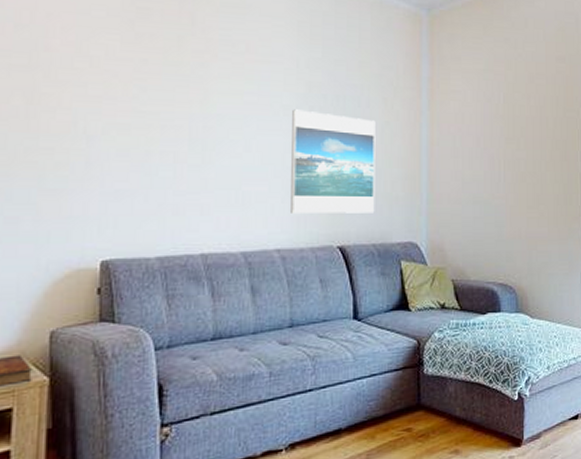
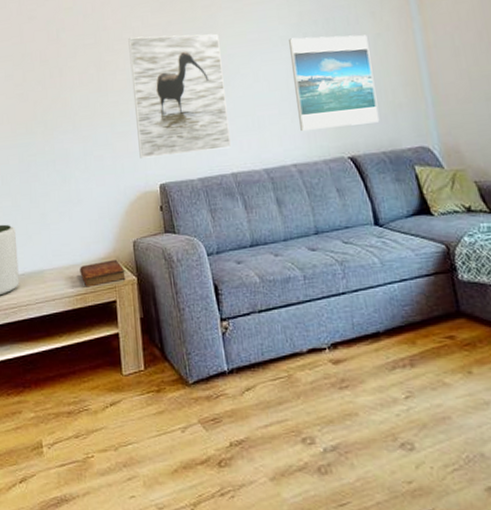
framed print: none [76,68,209,226] -> present [128,34,231,159]

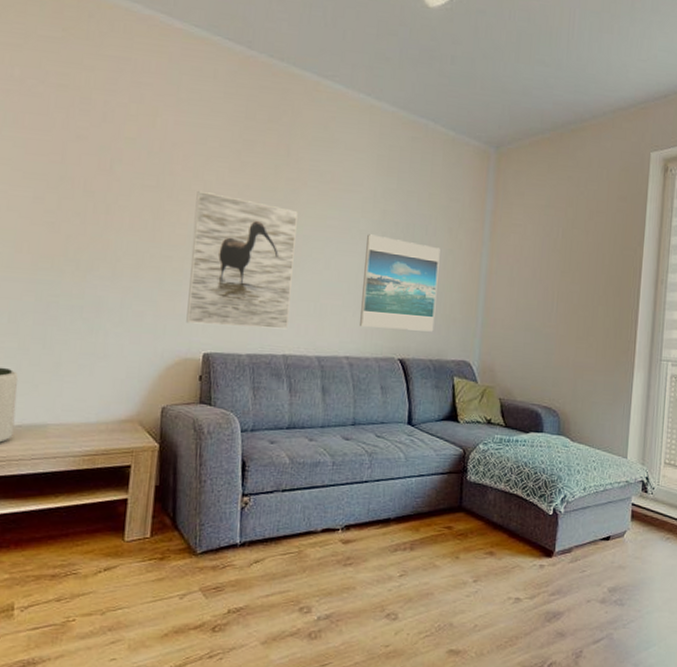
bible: present [80,259,126,287] -> none [92,423,147,449]

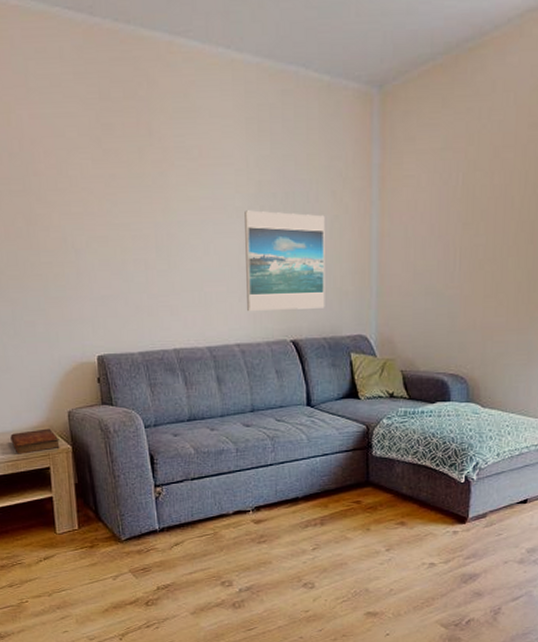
bible: none [92,423,147,449] -> present [10,428,60,454]
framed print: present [186,190,298,330] -> none [64,188,175,328]

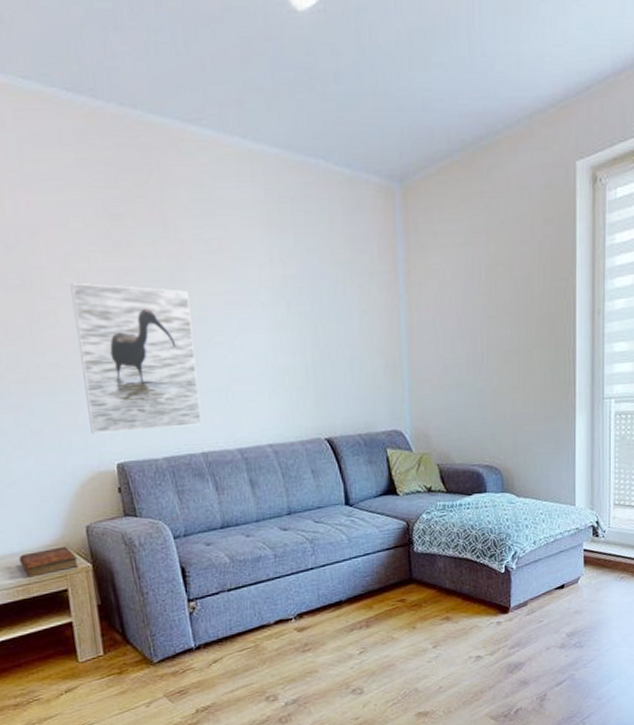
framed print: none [64,188,175,328] -> present [70,282,202,434]
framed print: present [245,210,325,311] -> none [270,305,359,409]

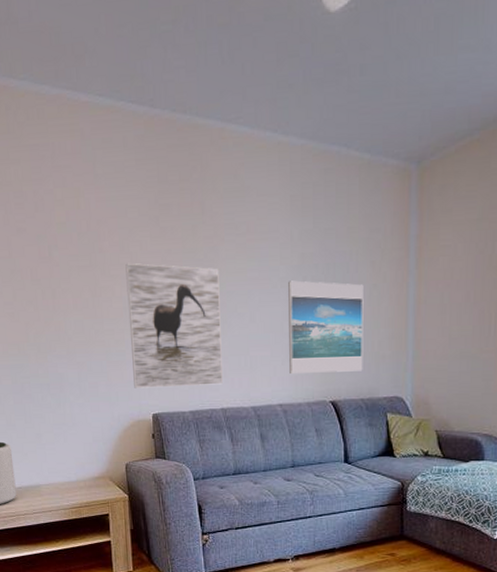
bible: present [19,546,79,578] -> none [75,479,118,502]
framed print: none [270,305,359,409] -> present [288,280,364,373]

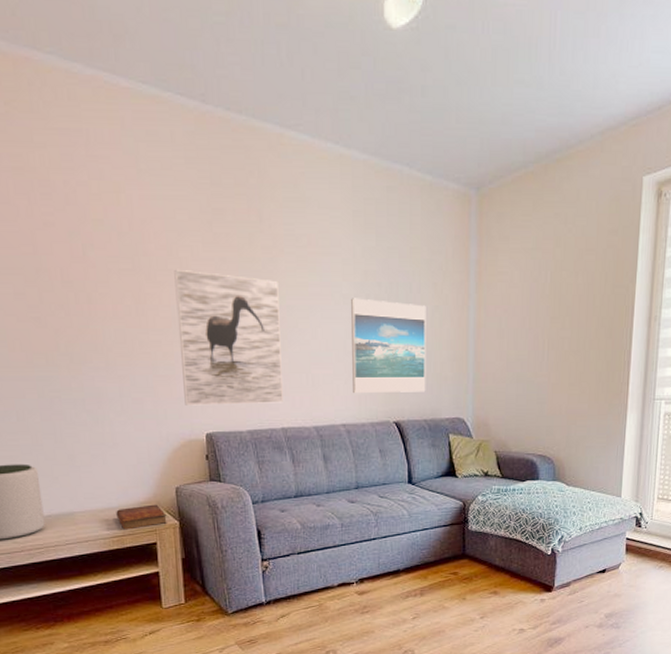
bible: none [75,479,118,502] -> present [116,504,167,530]

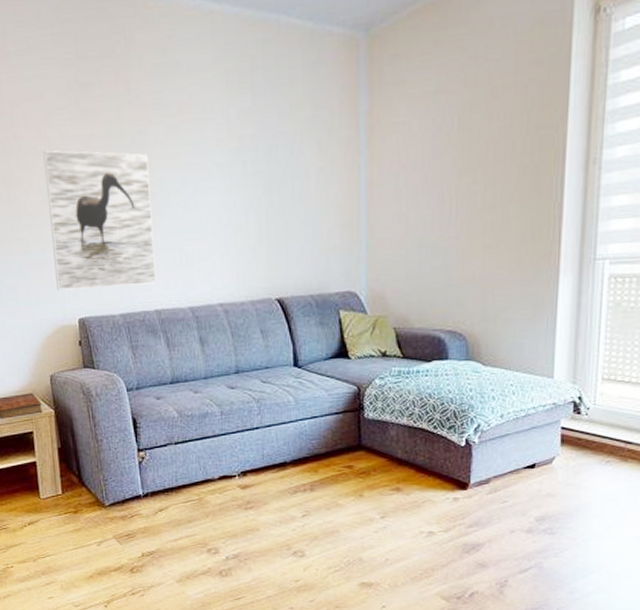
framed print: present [351,298,426,393] -> none [226,165,312,269]

